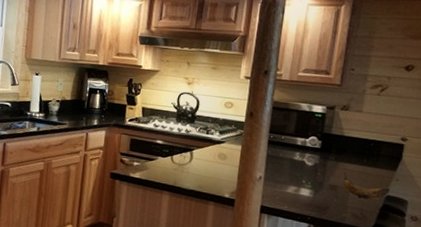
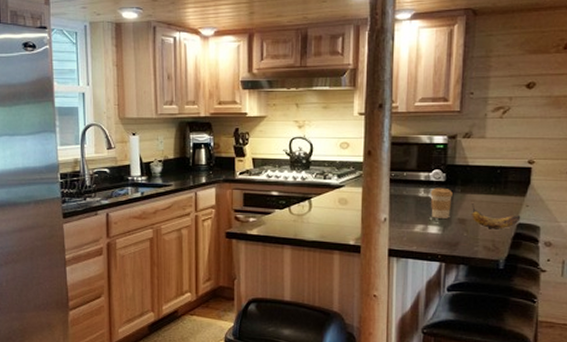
coffee cup: none [304,153,327,183] -> present [430,187,453,218]

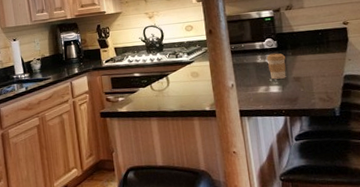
banana: present [471,202,521,228] -> none [302,62,346,83]

